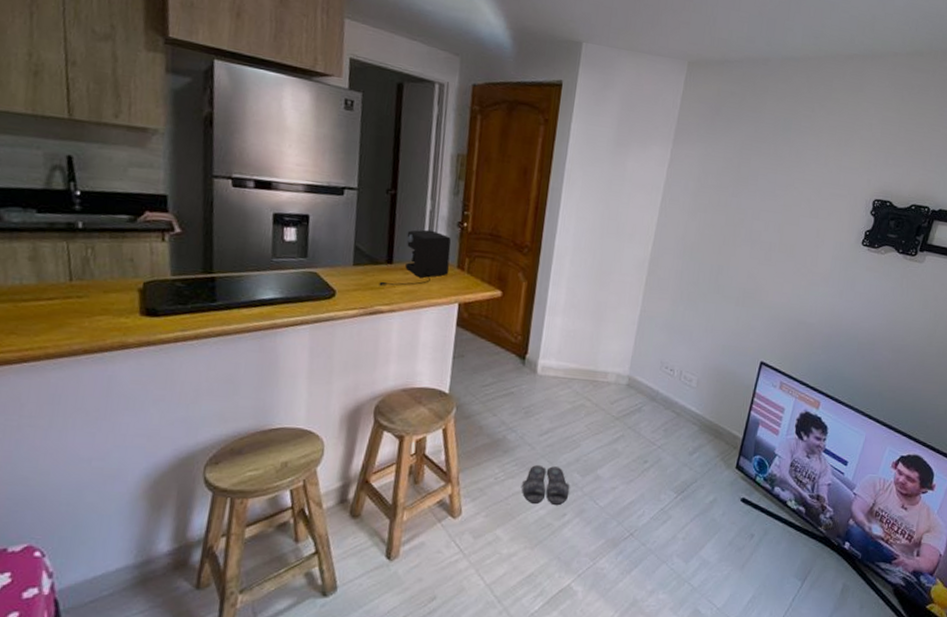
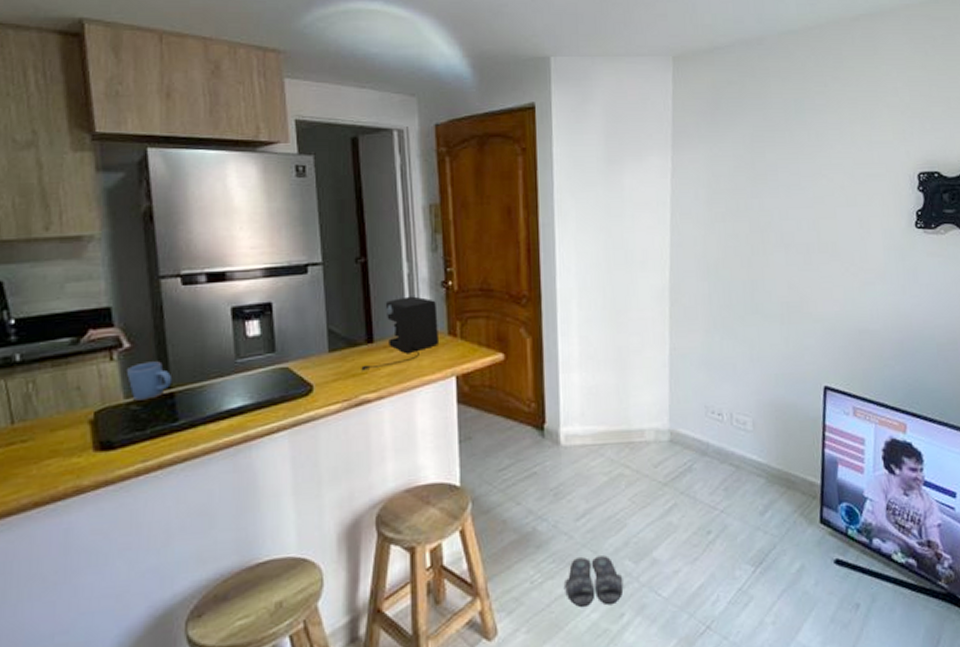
mug: none [175,247,215,280] -> present [126,361,173,401]

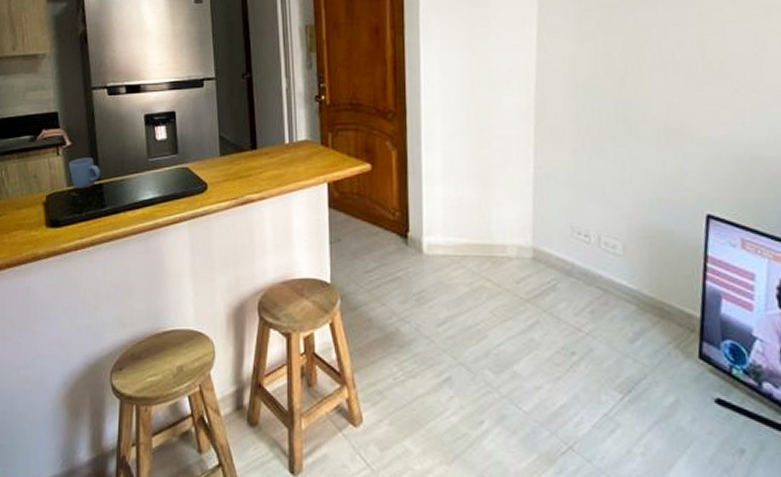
coffee maker: present [361,296,440,371] -> none [247,109,313,174]
slippers: present [565,556,624,607] -> none [426,362,483,411]

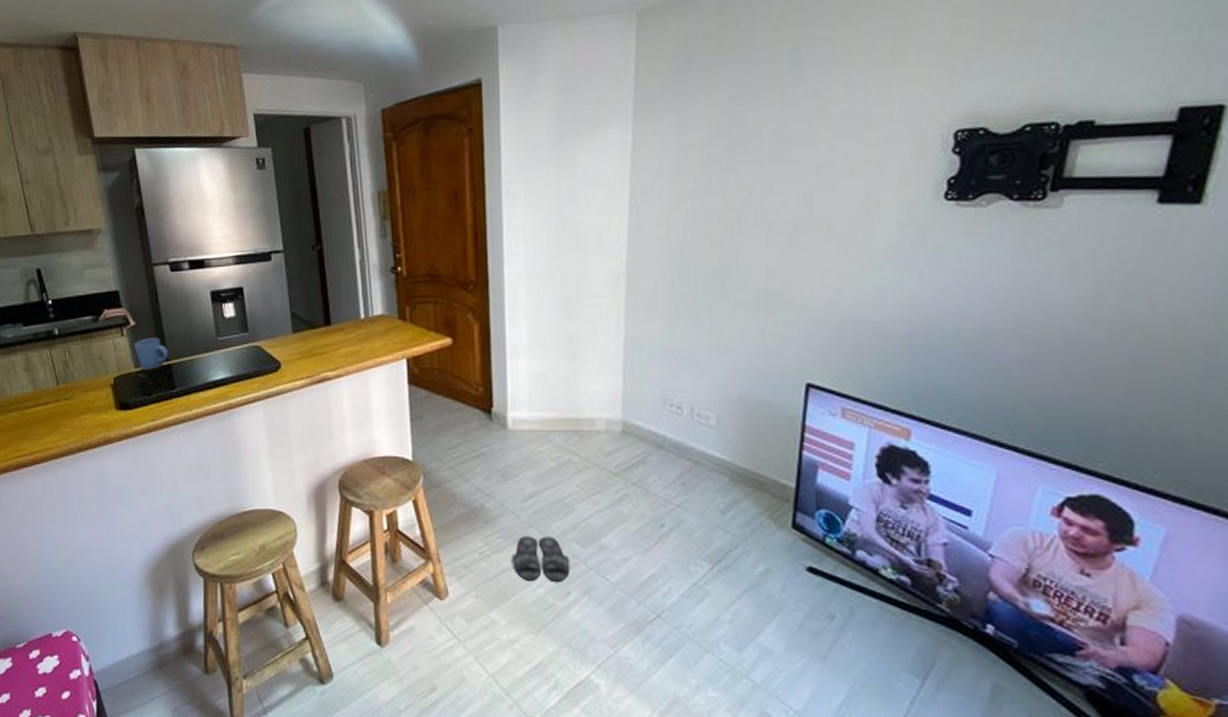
slippers: none [426,362,483,411] -> present [512,536,570,583]

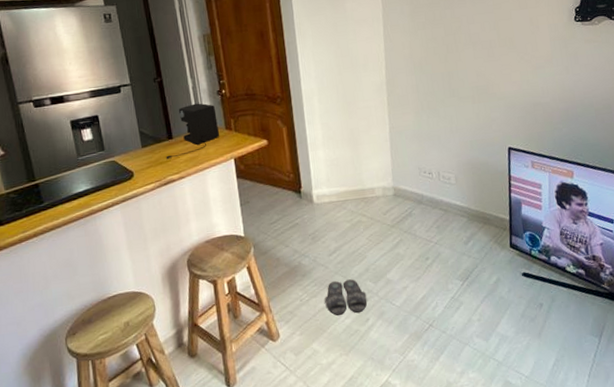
mug: present [133,337,169,370] -> none [3,162,36,191]
coffee maker: none [321,281,391,351] -> present [166,103,220,160]

